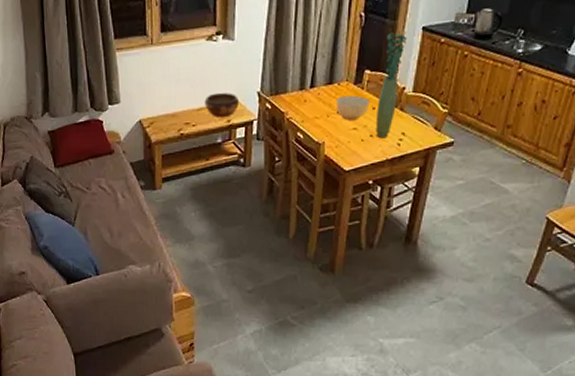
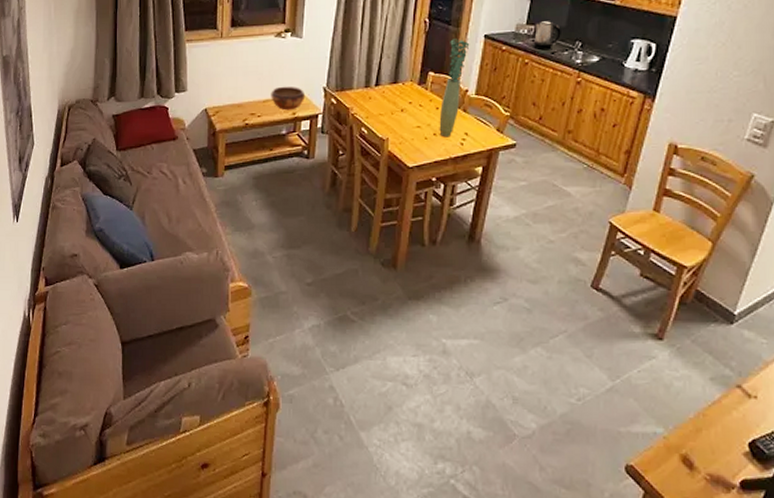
bowl: present [335,95,370,121] -> none [400,95,433,119]

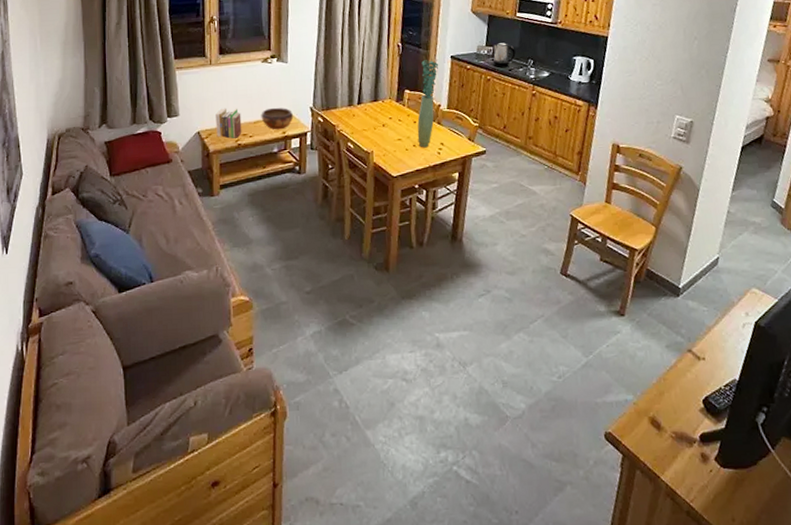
books: none [224,84,250,117] -> present [216,108,242,139]

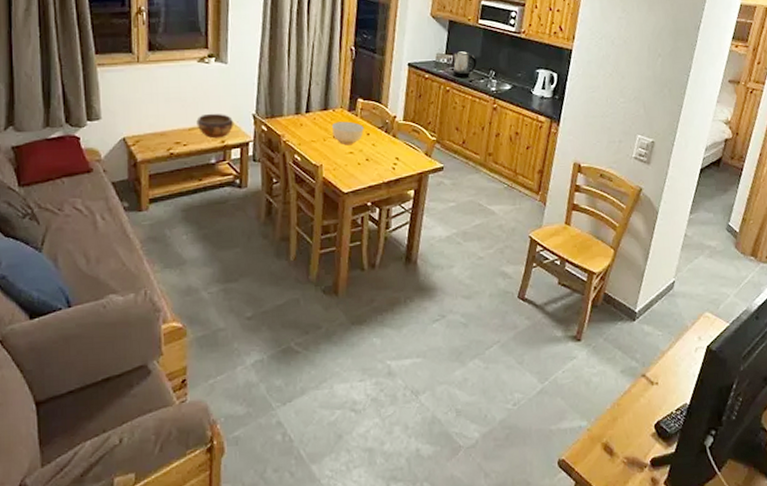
books: present [216,108,242,139] -> none [144,112,175,147]
bowl: none [381,111,411,133] -> present [331,121,364,146]
vase: present [417,56,439,148] -> none [370,63,395,163]

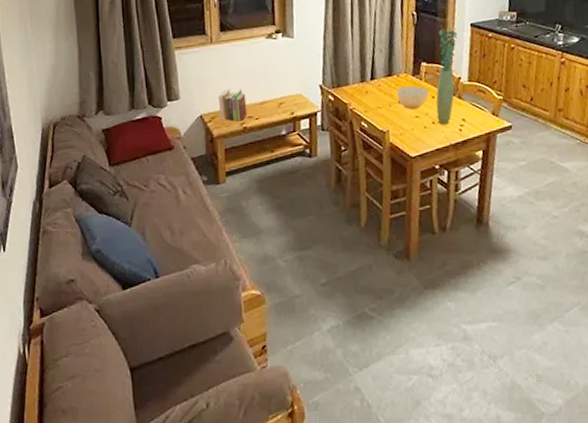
books: none [144,112,175,147] -> present [218,88,247,122]
decorative bowl: present [196,113,233,139] -> none [267,86,302,111]
vase: none [370,63,395,163] -> present [436,25,458,125]
kettle: present [452,51,477,79] -> none [516,7,542,35]

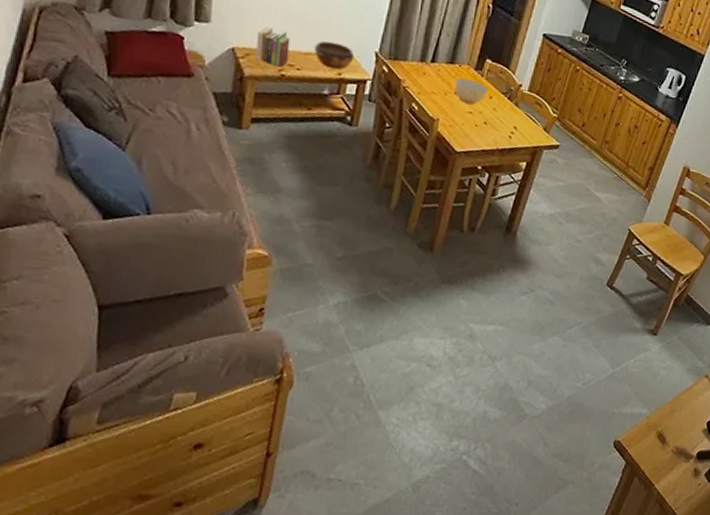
decorative bowl: none [267,86,302,111] -> present [314,41,354,70]
vase: present [436,25,458,125] -> none [489,27,529,129]

